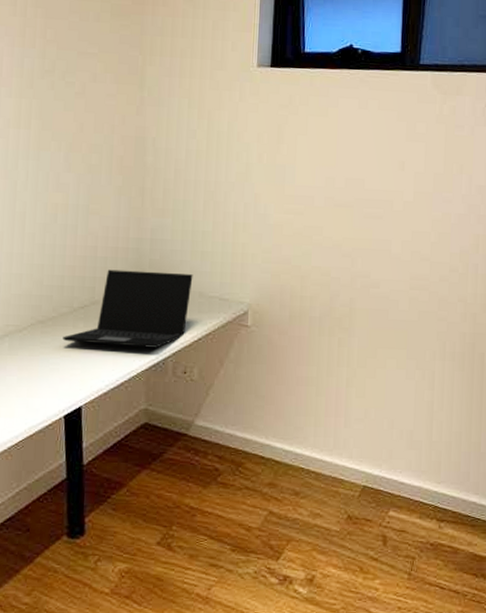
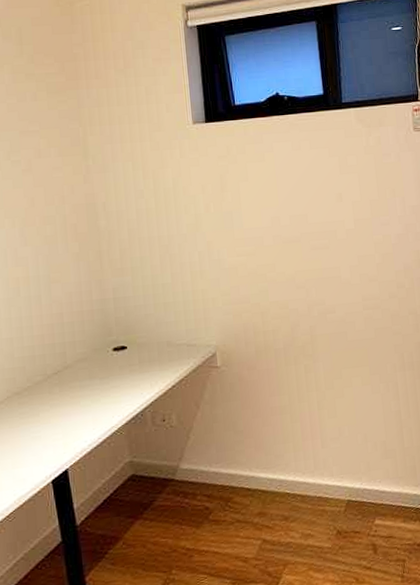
laptop: present [63,269,193,348] -> none [40,326,160,408]

